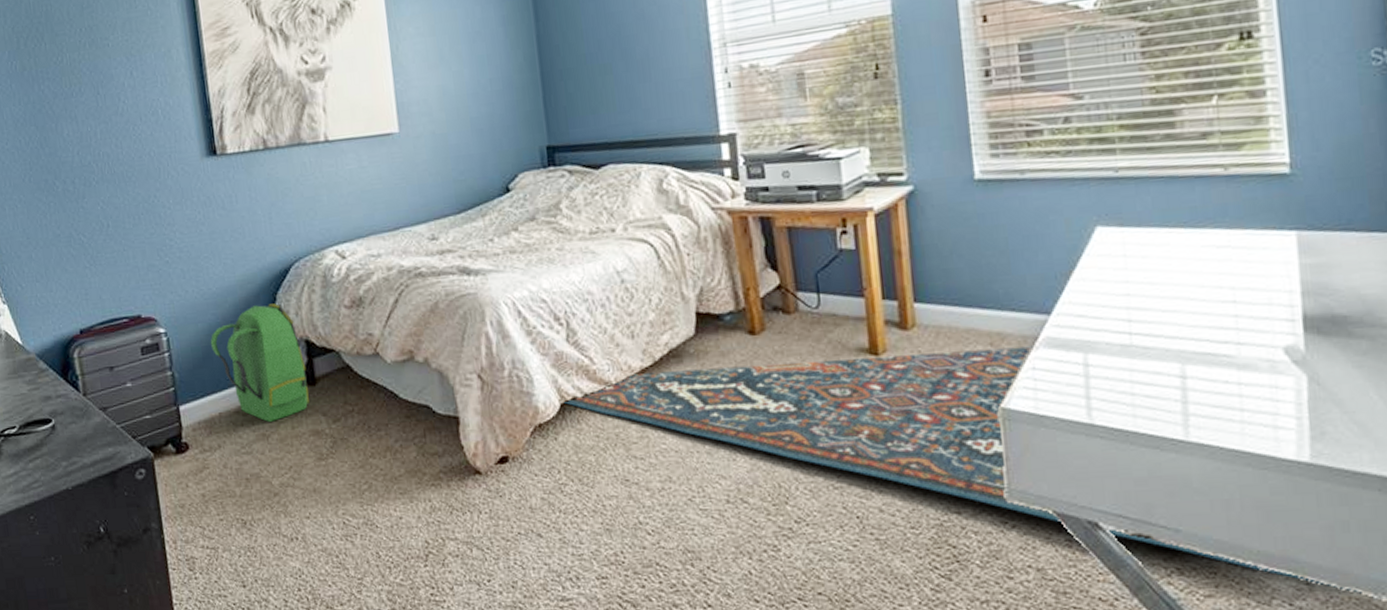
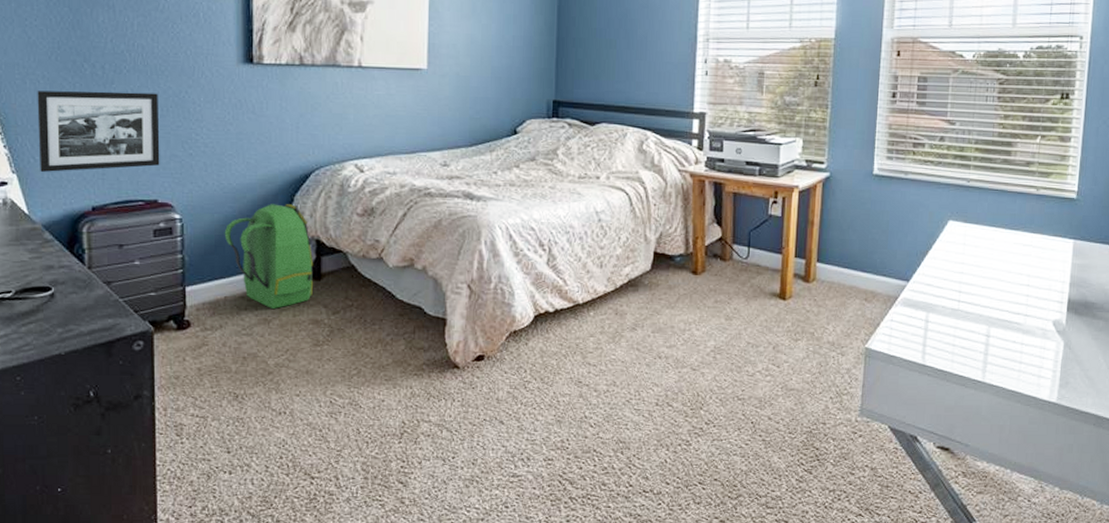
picture frame: none [16,201,139,299] -> present [37,90,160,172]
rug: present [563,346,1362,593] -> none [537,297,1073,495]

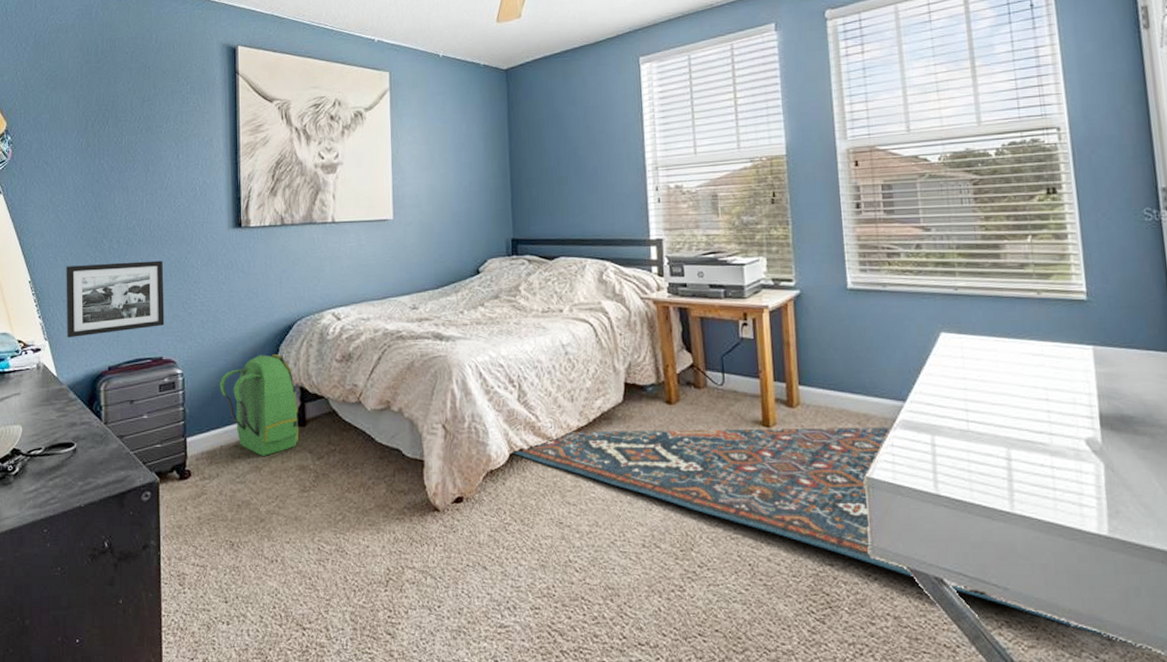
rug: none [537,297,1073,495] -> present [512,427,1152,650]

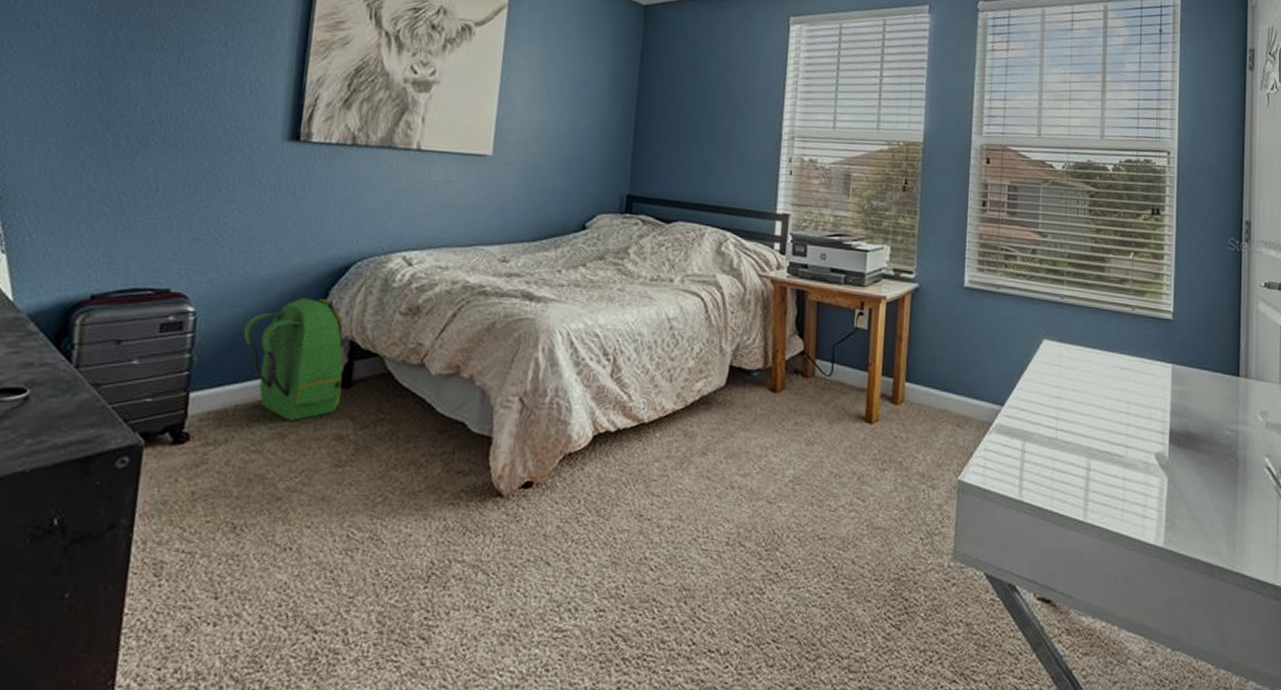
picture frame: present [66,260,165,337] -> none [35,160,187,253]
rug: present [512,427,1152,650] -> none [596,415,1186,657]

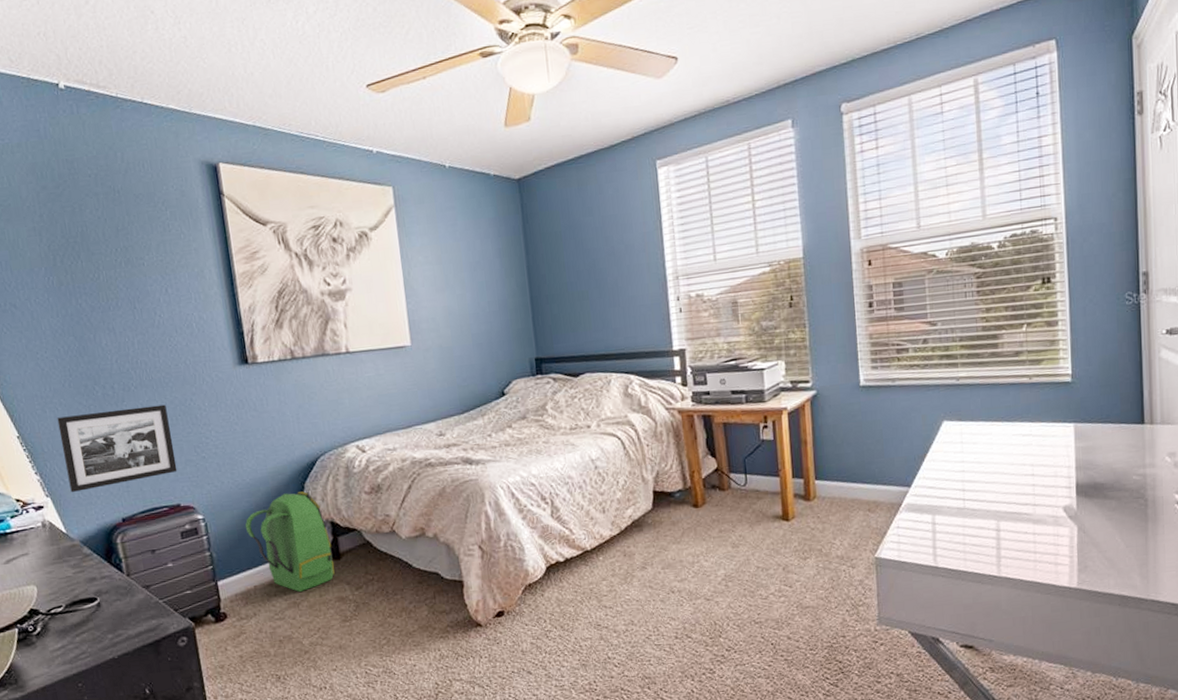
picture frame: none [35,160,187,253] -> present [57,404,178,492]

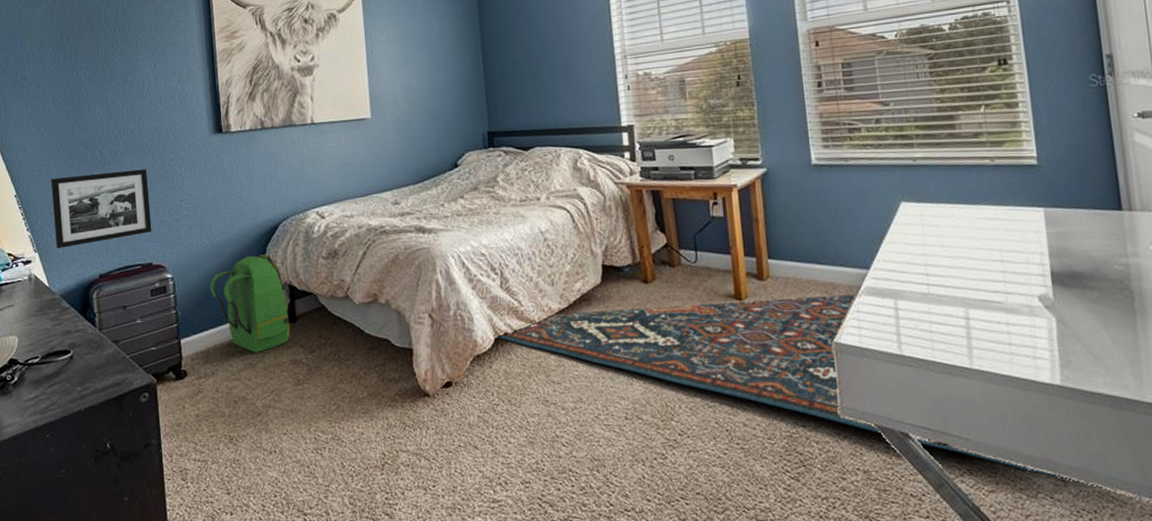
rug: none [548,510,1106,677] -> present [497,294,1102,488]

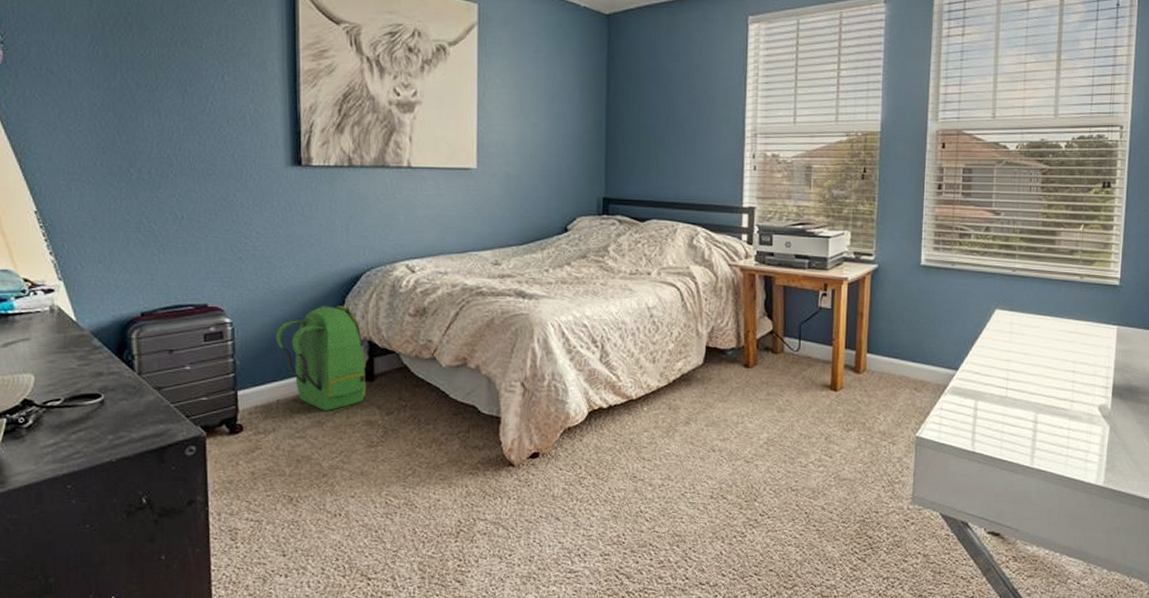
picture frame: present [50,169,152,248] -> none [82,196,209,278]
rug: present [497,294,1102,488] -> none [591,391,1121,576]

